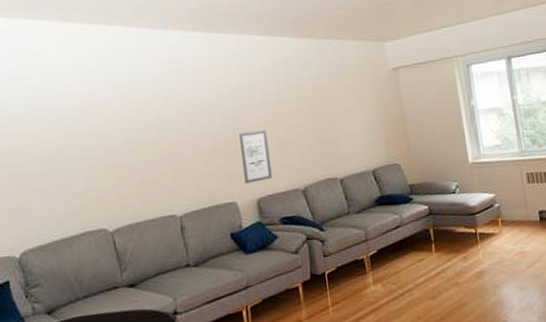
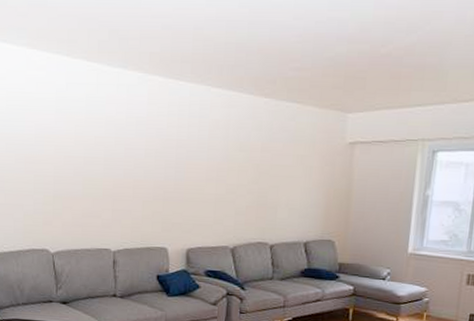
wall art: present [239,129,272,184] -> none [178,183,208,233]

